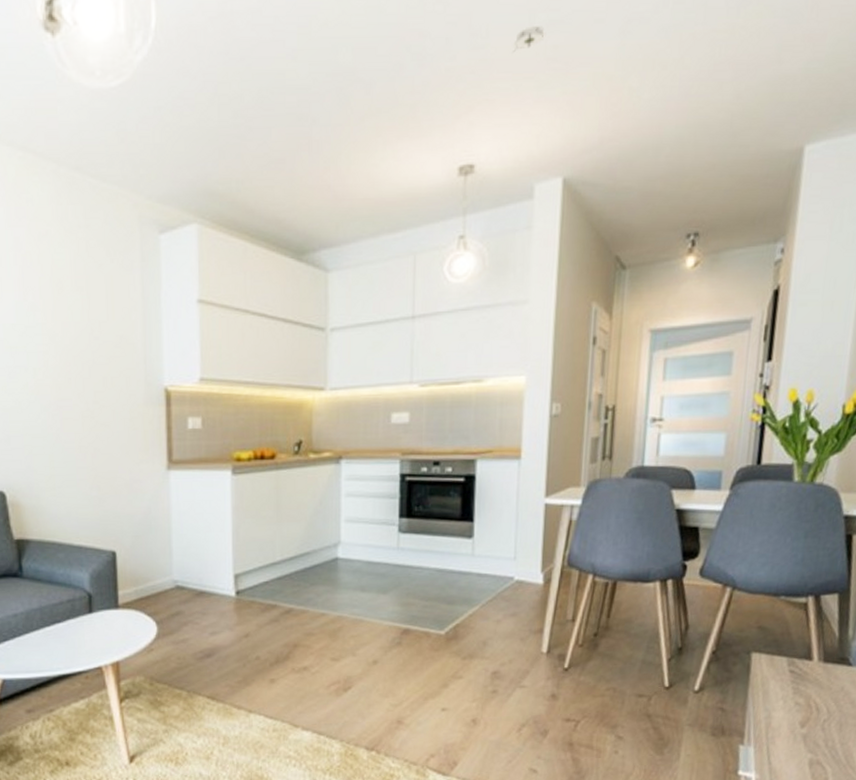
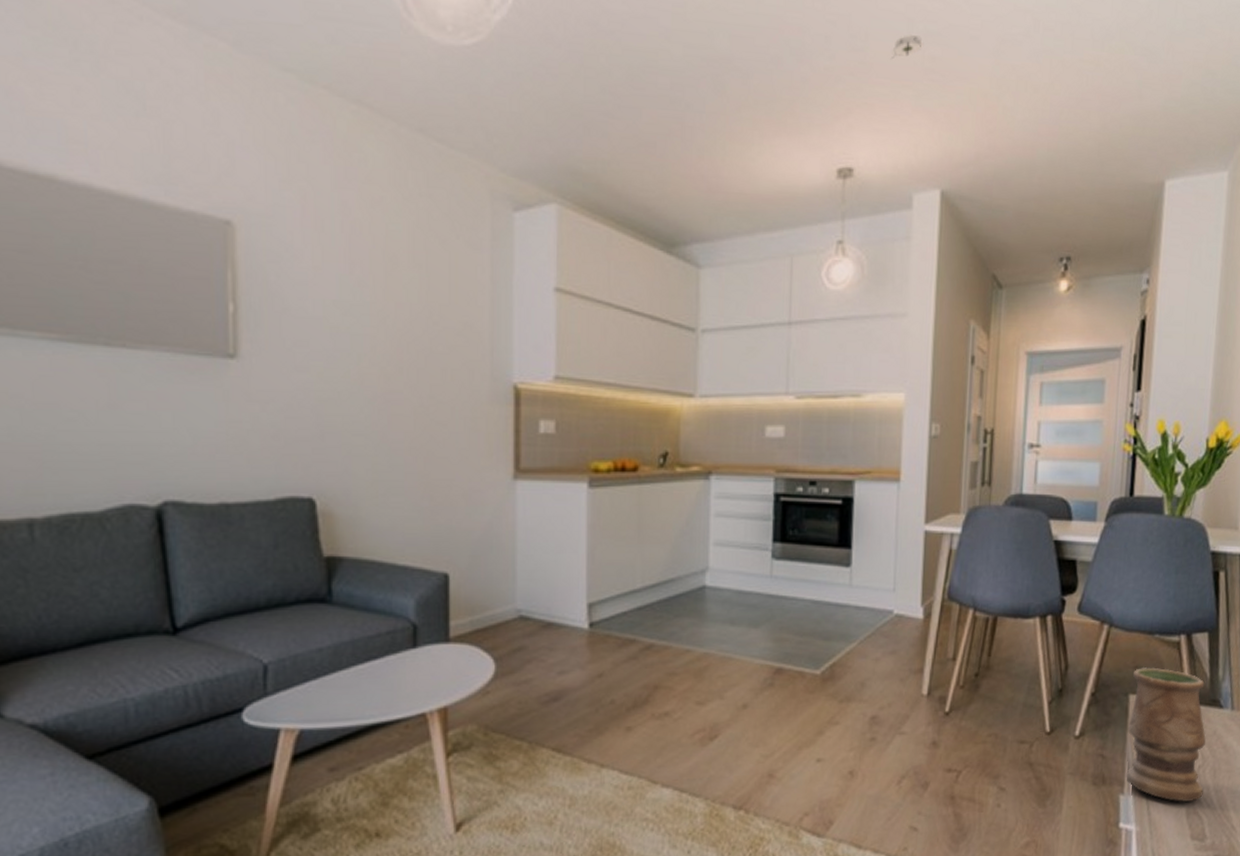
vase: none [746,627,833,753] -> present [1126,667,1206,802]

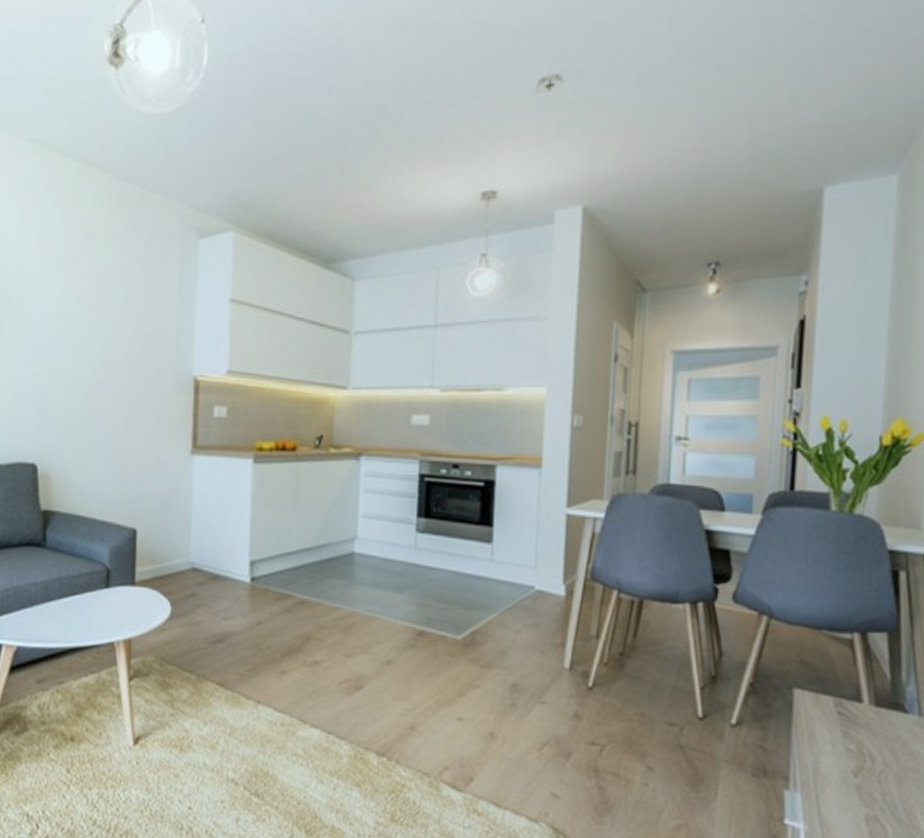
vase: present [1126,667,1206,802] -> none [791,662,888,807]

